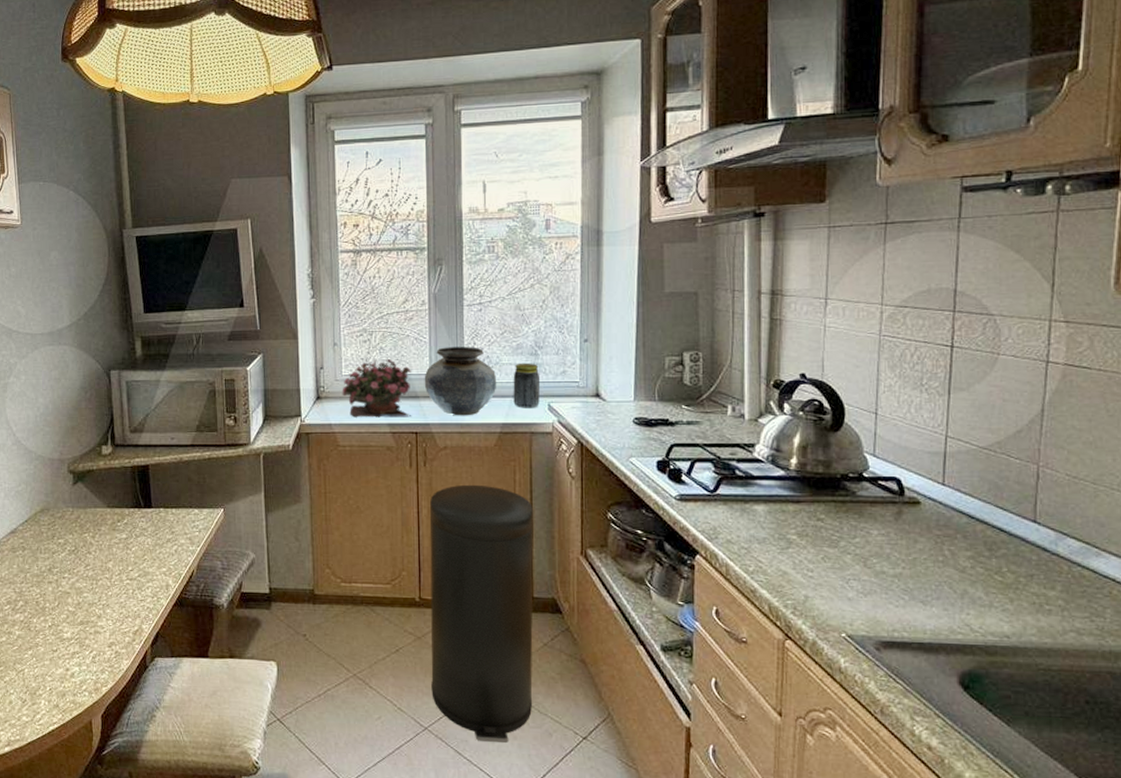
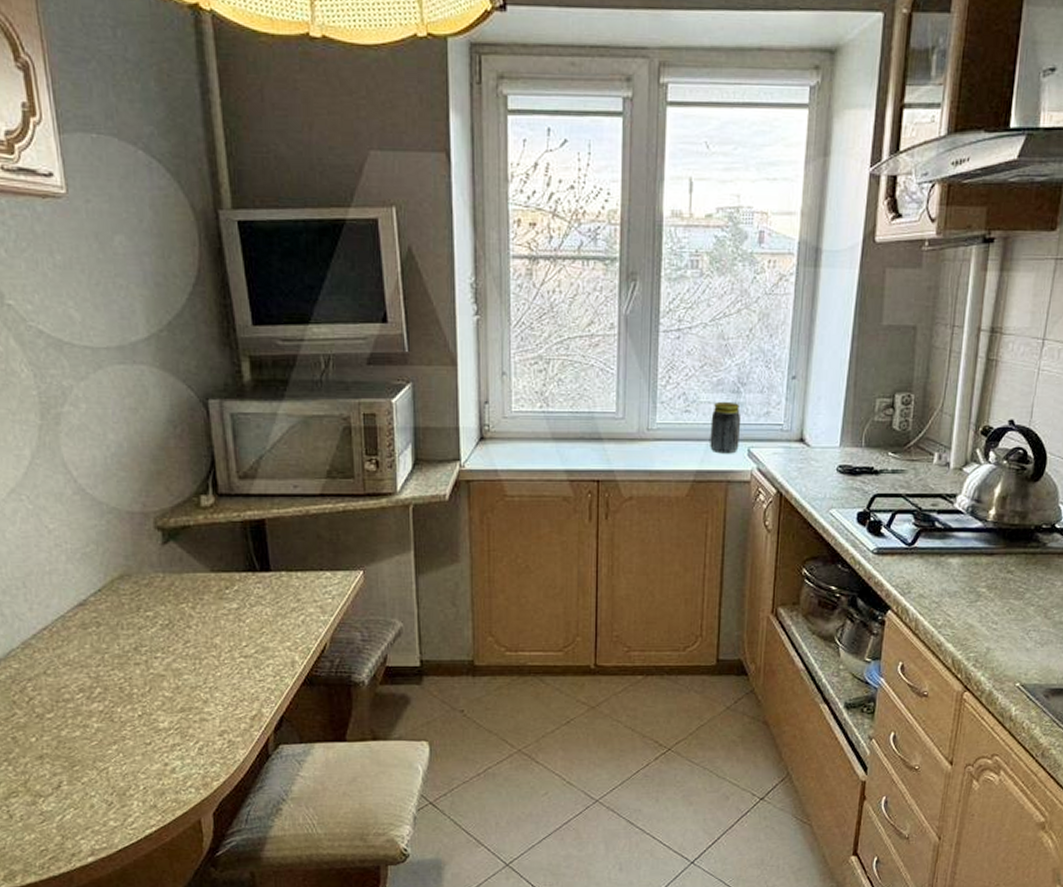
potted flower: present [342,359,412,418] -> none [511,393,595,463]
vase: present [424,347,497,416] -> none [609,381,693,462]
pedal bin: present [429,484,534,743] -> none [604,539,725,809]

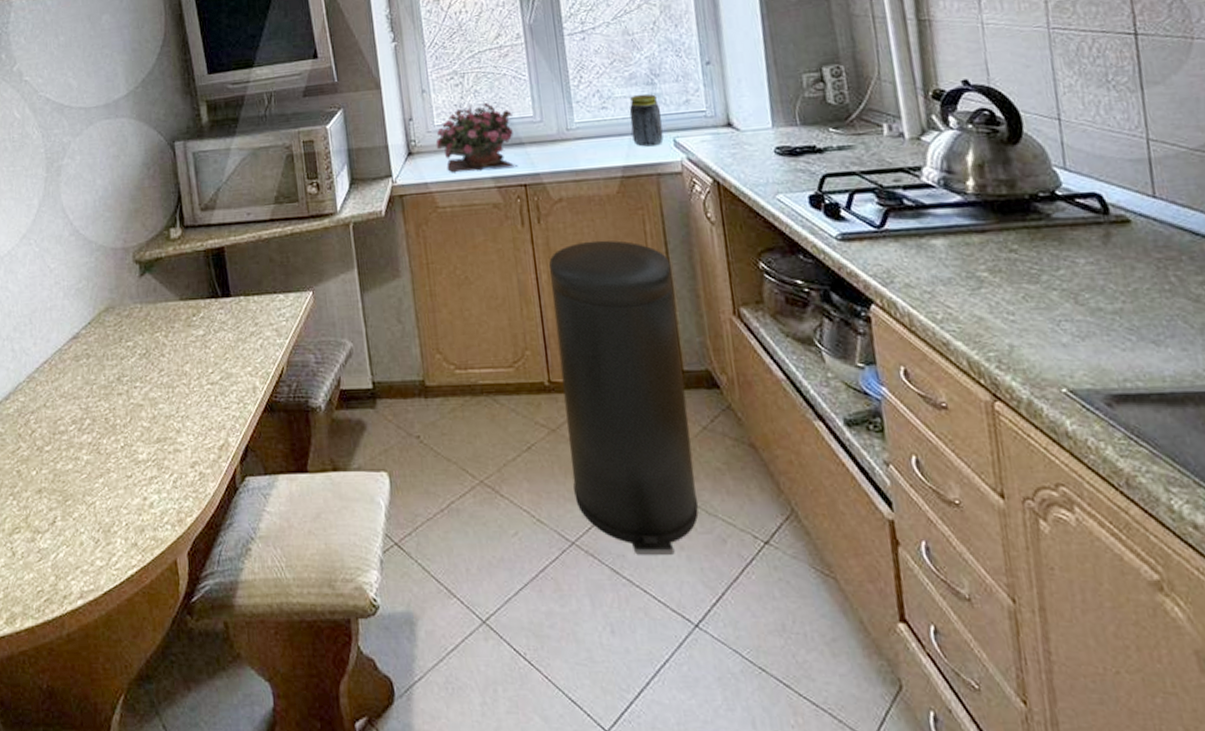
potted flower: none [511,393,595,463] -> present [435,103,518,173]
pedal bin: none [604,539,725,809] -> present [548,240,699,555]

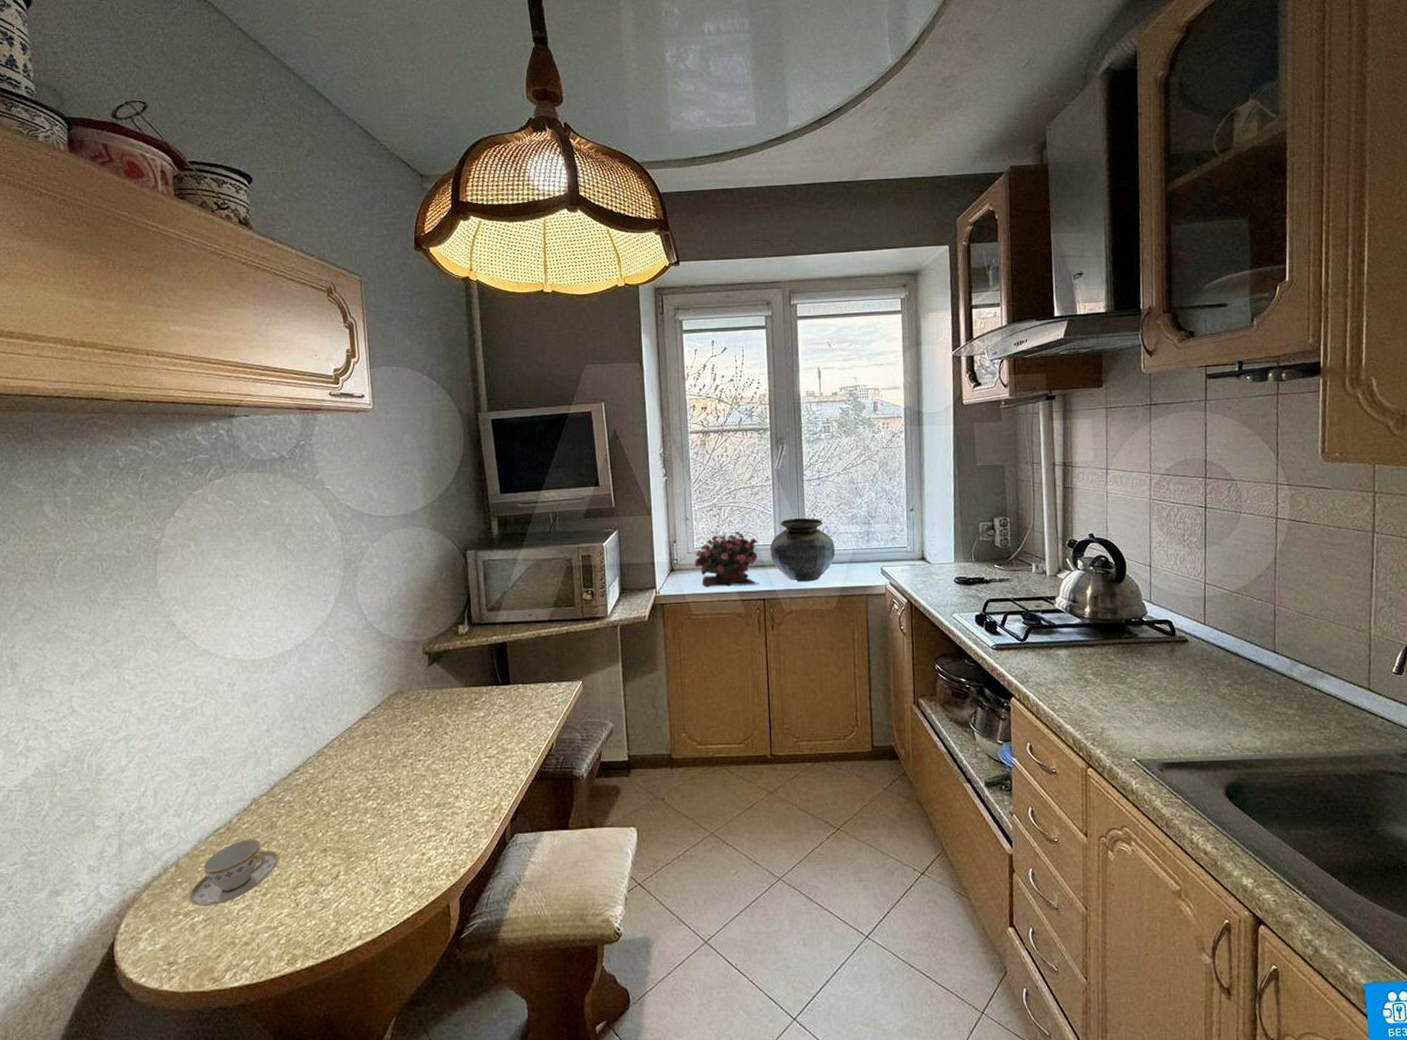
vase: none [527,81,612,162] -> present [770,518,836,582]
pedal bin: present [548,240,699,555] -> none [777,645,876,886]
jar: present [629,94,664,147] -> none [849,531,874,573]

